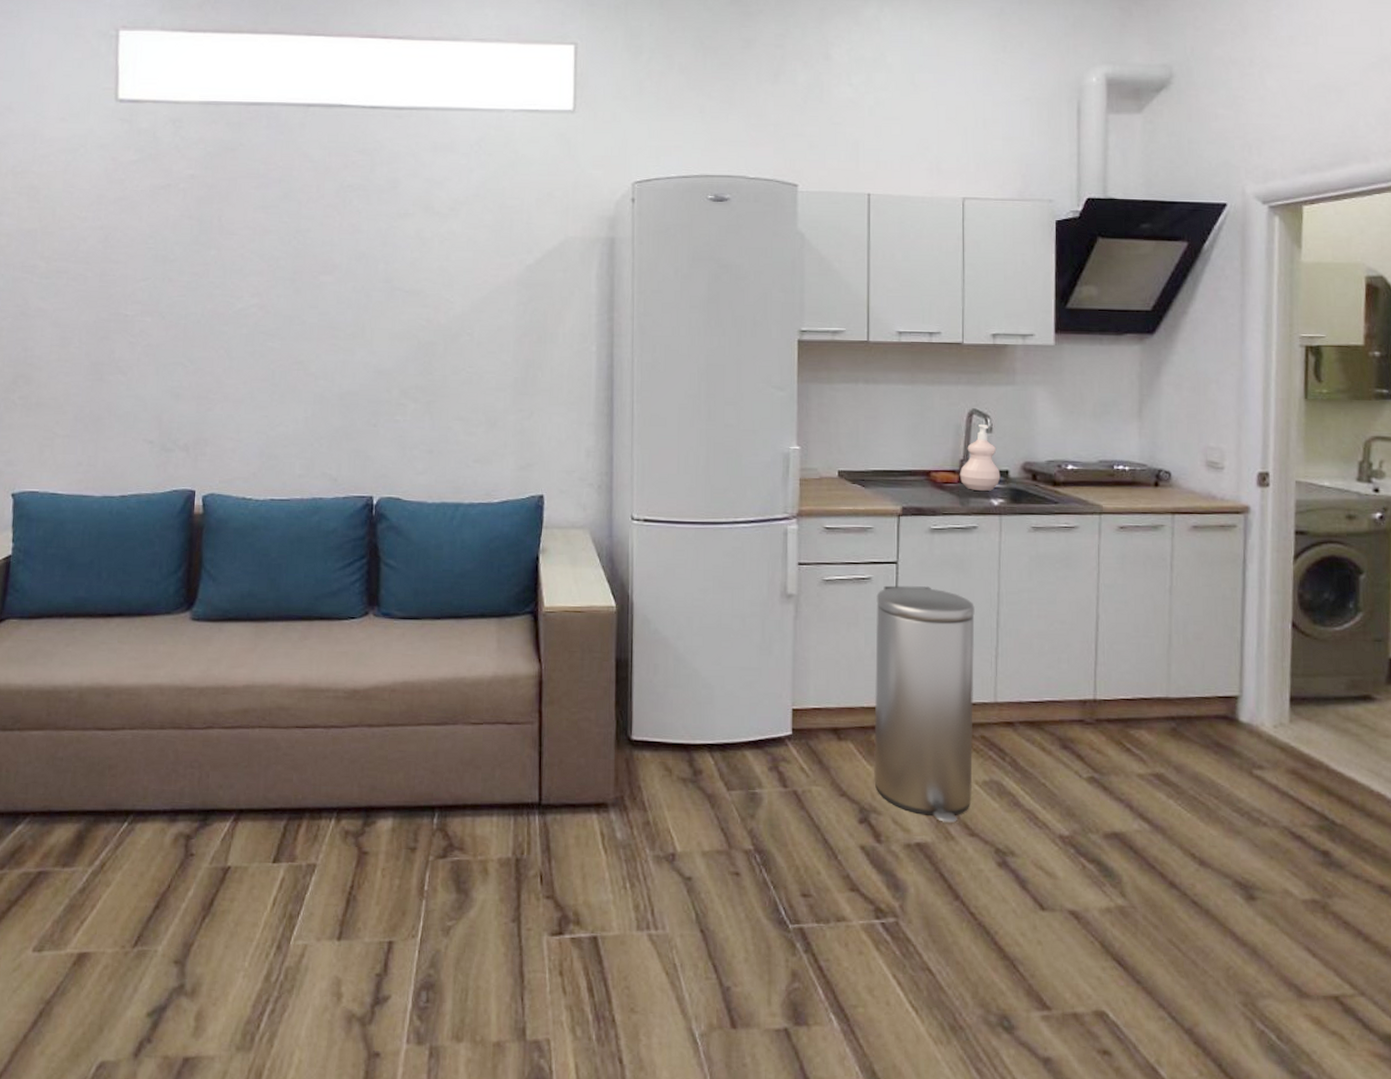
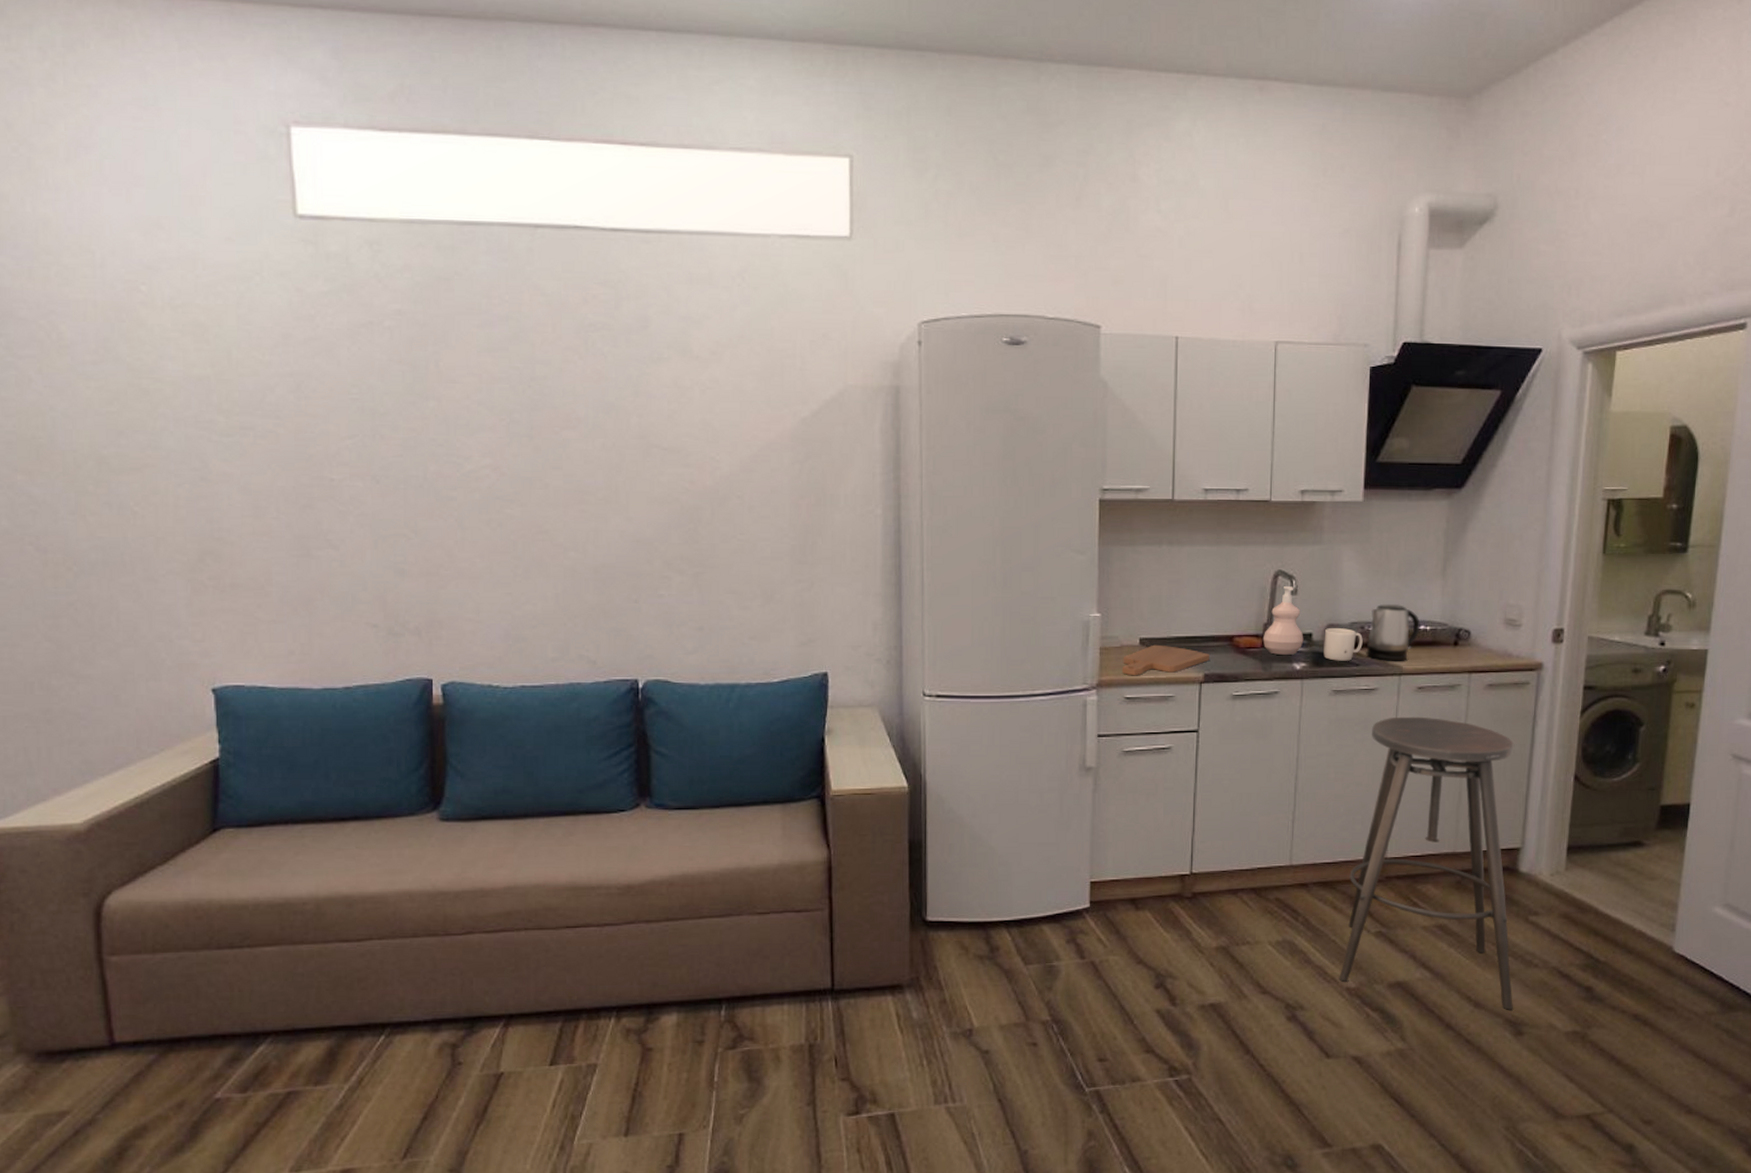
cutting board: none [821,477,907,507] -> present [1121,644,1210,676]
pedal bin: present [873,585,975,823] -> none [1169,754,1274,983]
mug: none [1021,465,1060,499] -> present [1324,627,1363,661]
stool: none [1051,555,1242,871] -> present [1339,716,1515,1010]
kettle: none [1064,443,1119,500] -> present [1366,603,1420,661]

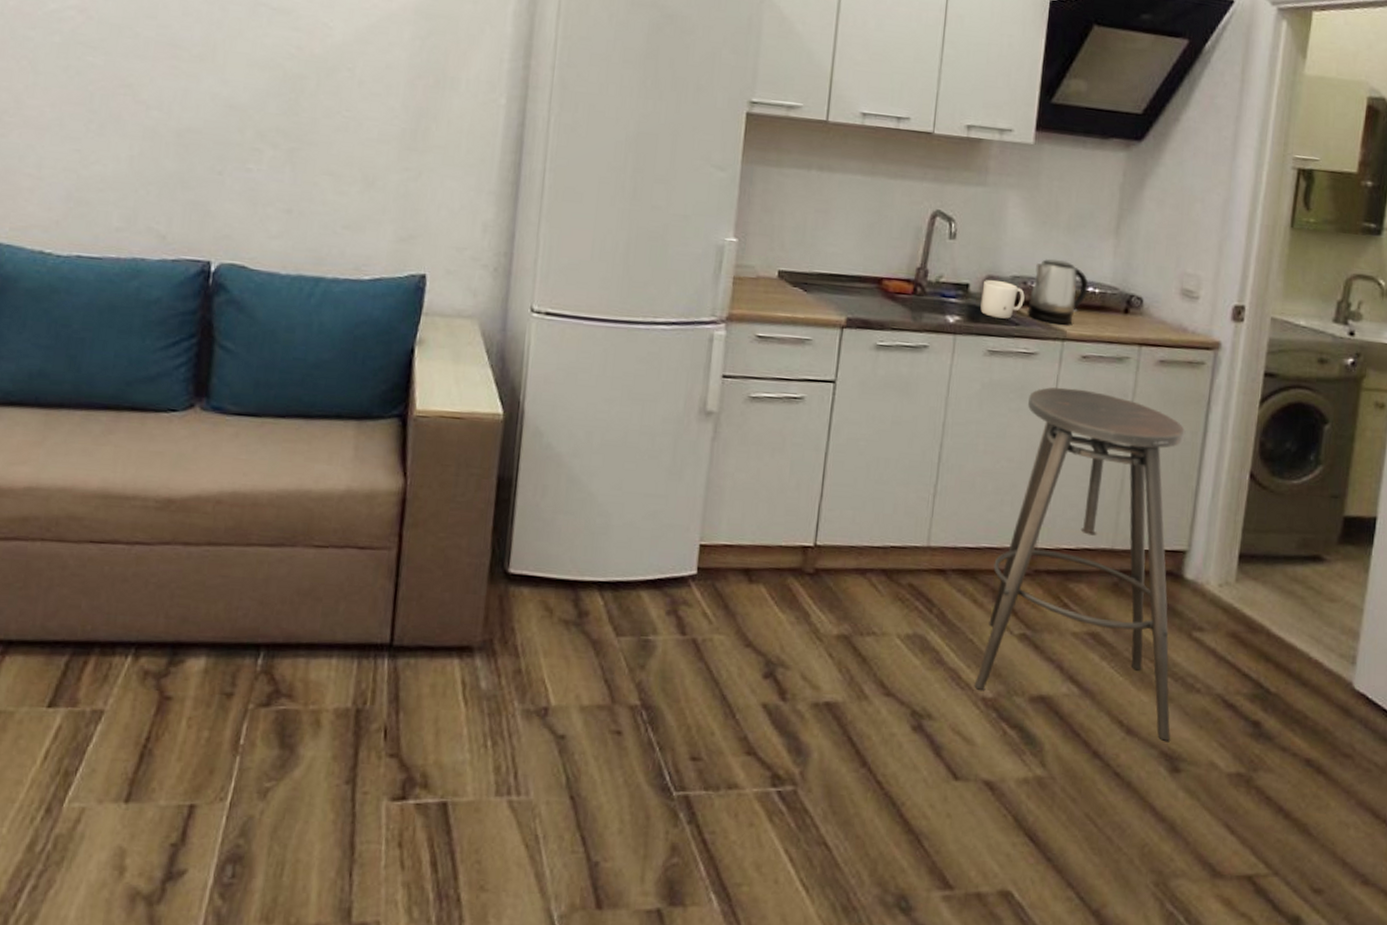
cutting board: present [1121,644,1210,676] -> none [755,279,854,313]
soap bottle: present [1262,585,1304,656] -> none [914,228,960,307]

